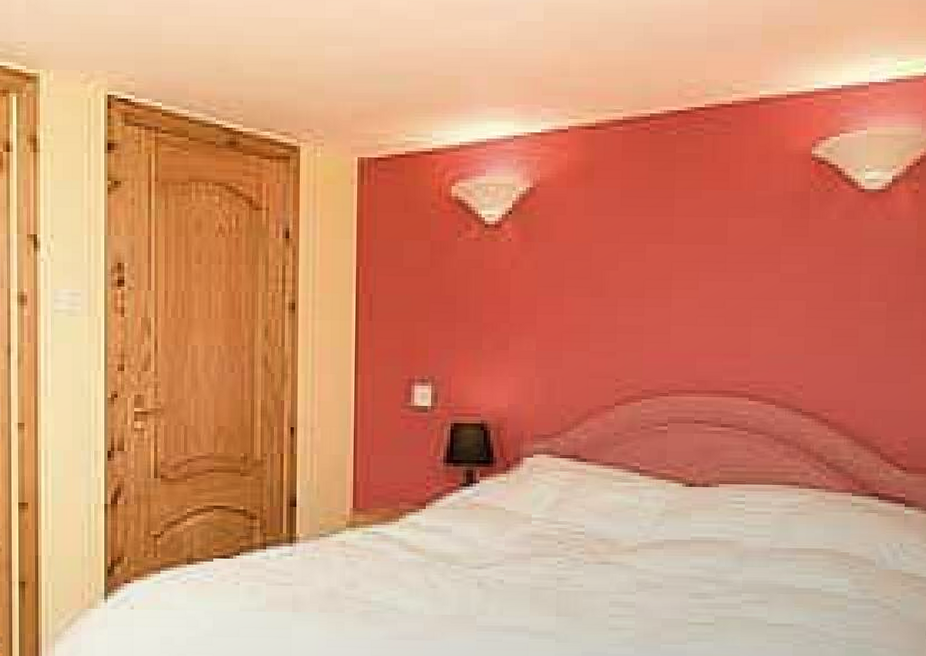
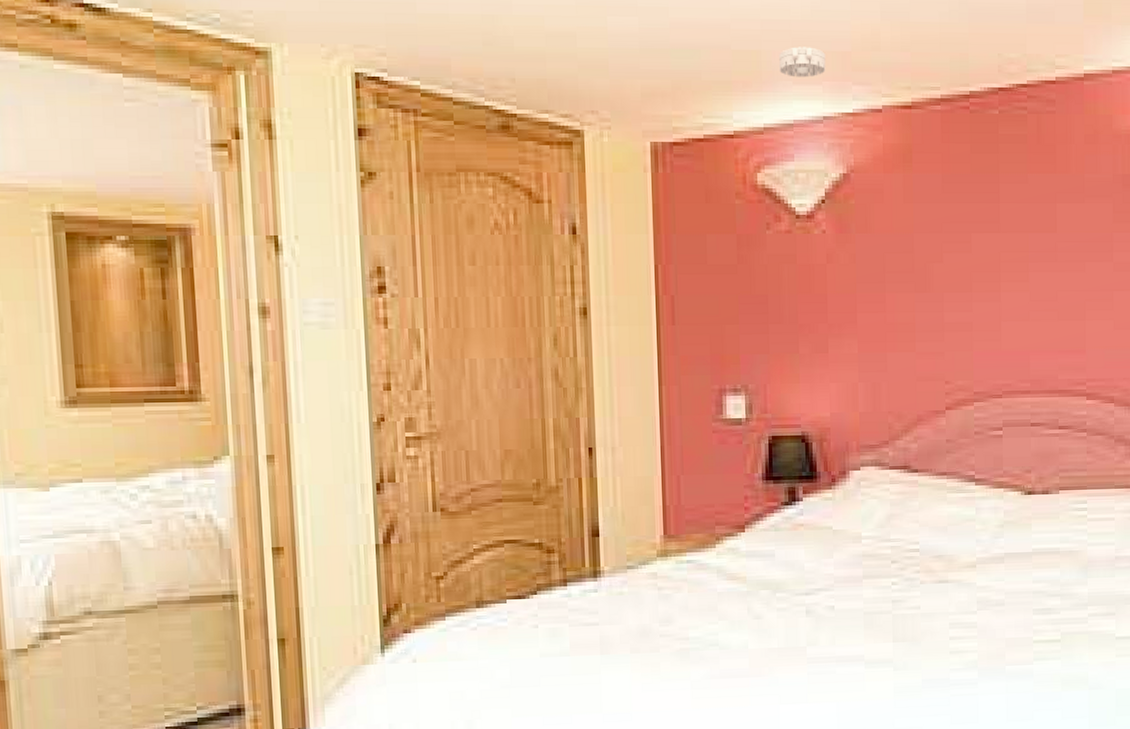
smoke detector: none [476,73,518,101] -> present [779,47,826,78]

